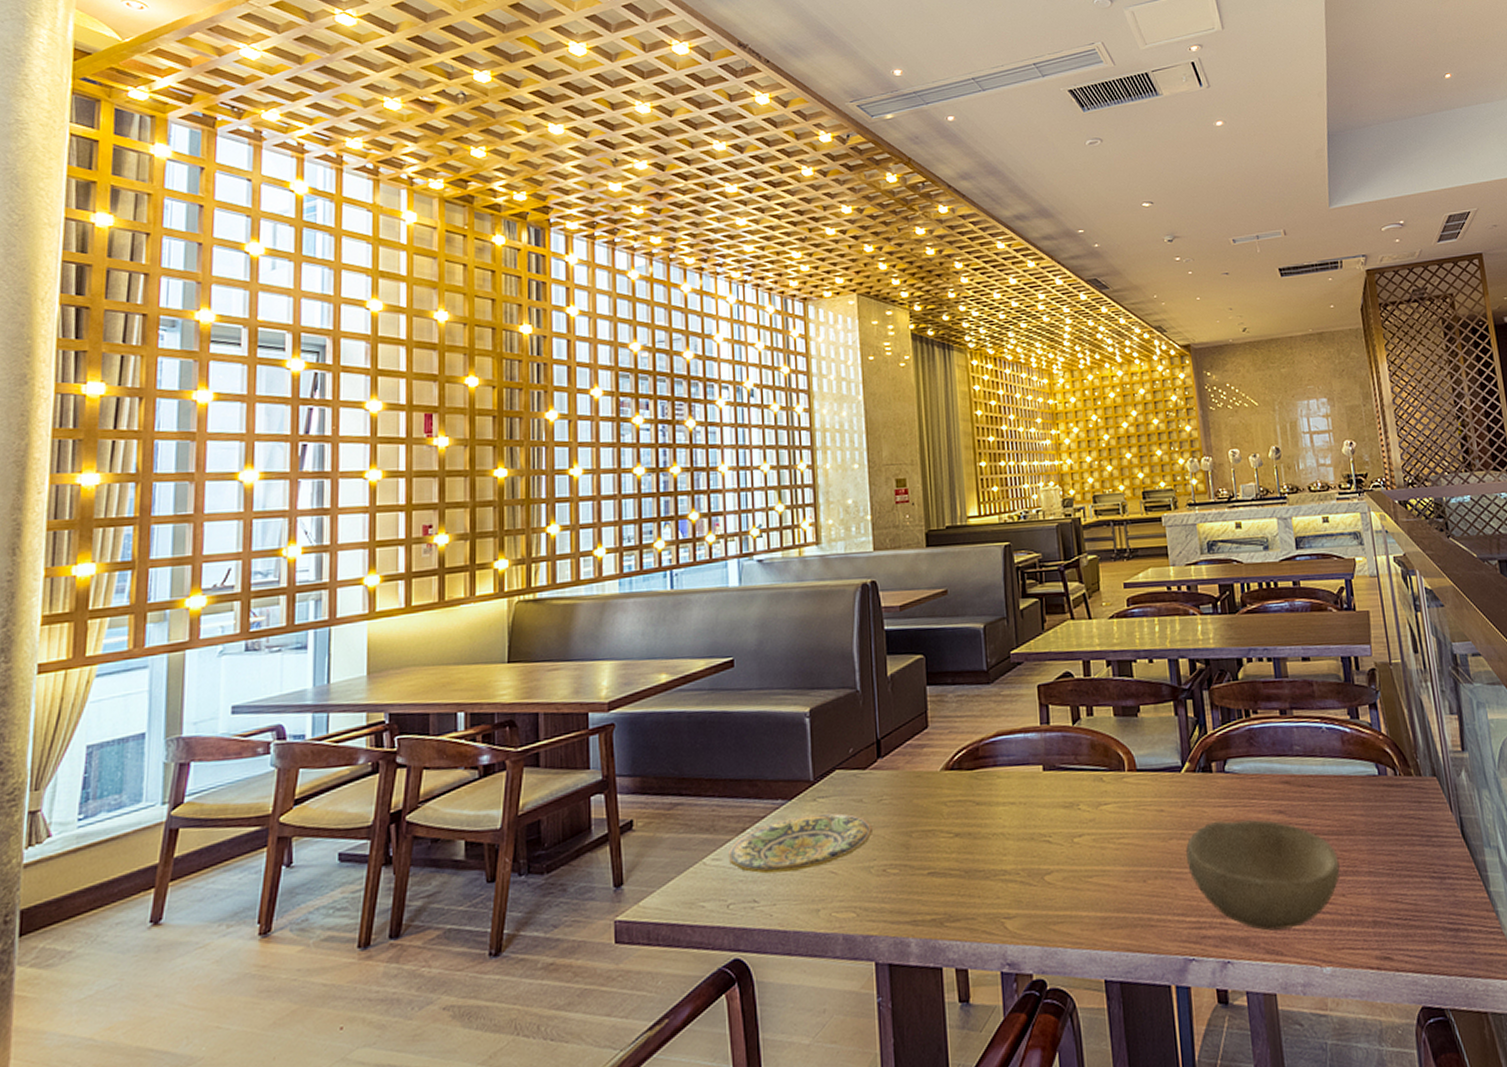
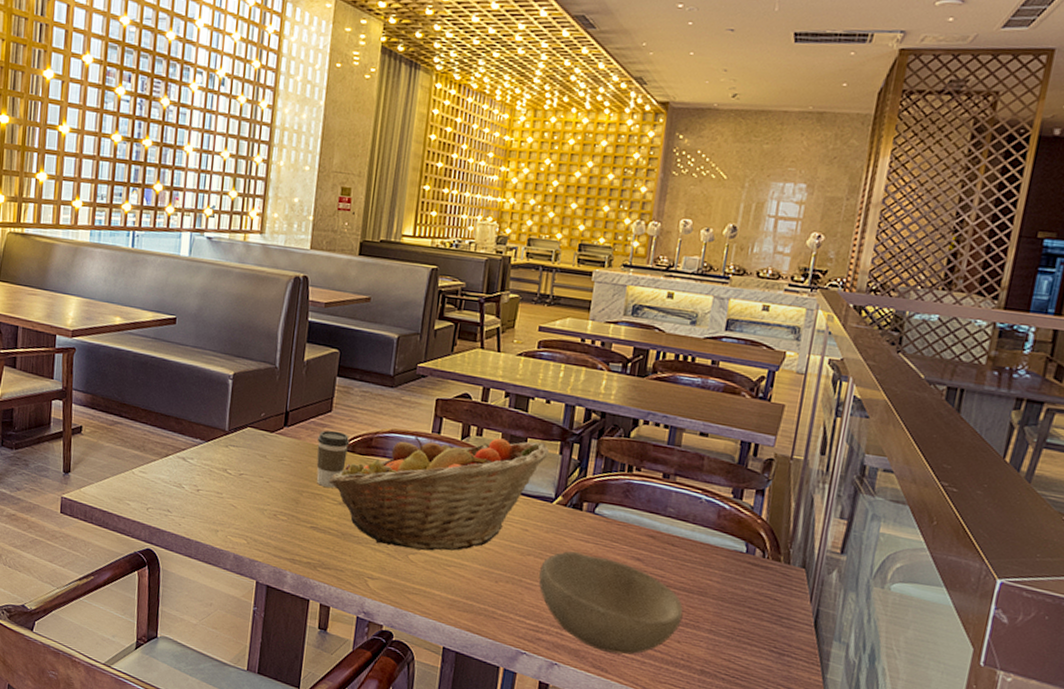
plate: present [727,812,874,874] -> none [152,455,272,498]
coffee cup: none [917,748,955,820] -> present [316,430,350,488]
fruit basket: none [938,707,1165,873] -> present [328,437,550,551]

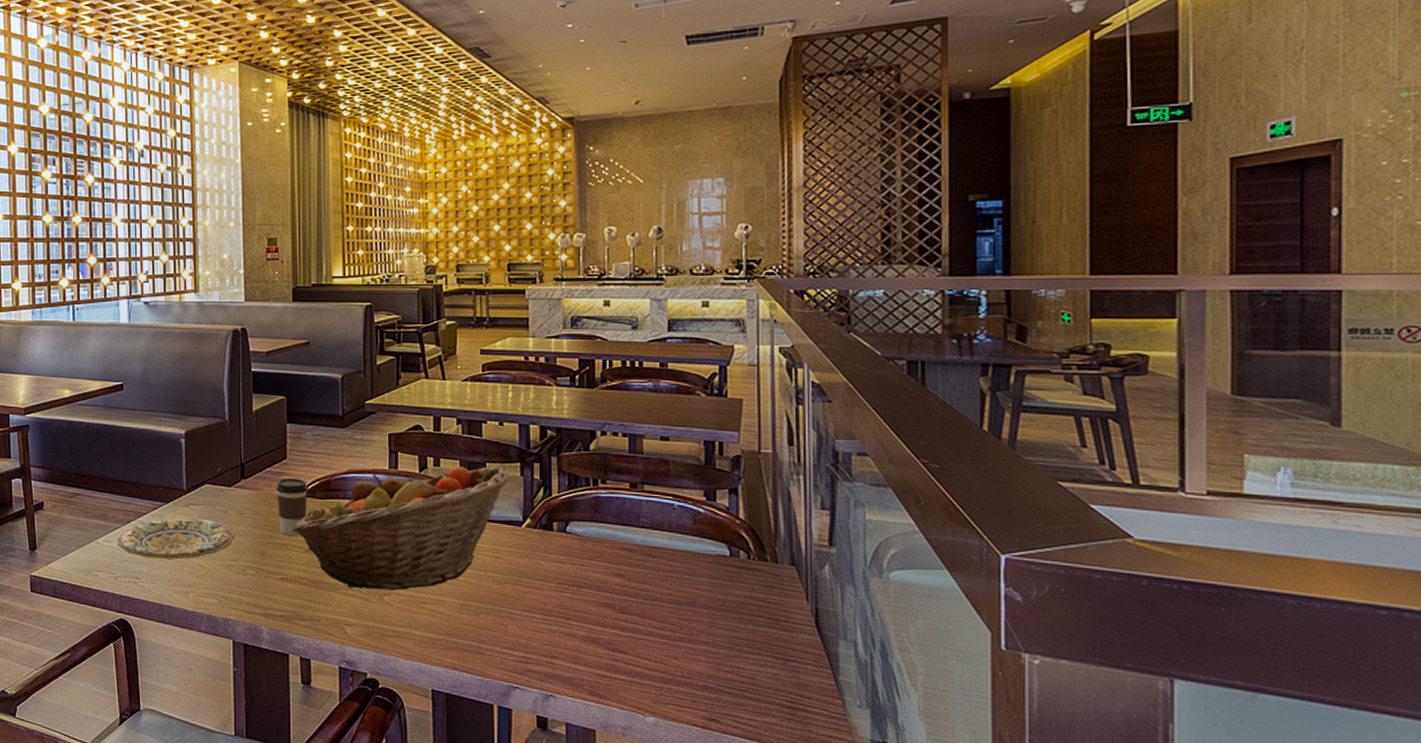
plate: none [152,455,272,498] -> present [116,517,236,560]
bowl: present [539,551,684,655] -> none [520,575,675,678]

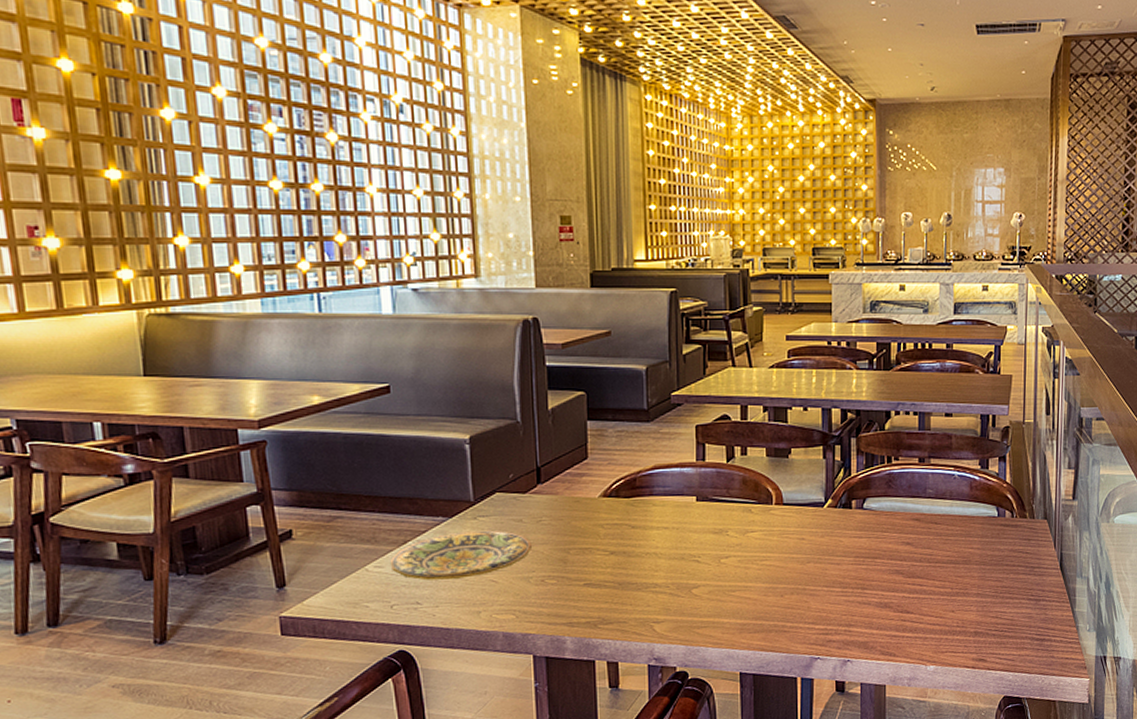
coffee cup: present [275,477,309,536] -> none [576,478,613,539]
fruit basket: present [292,466,510,591] -> none [596,450,814,586]

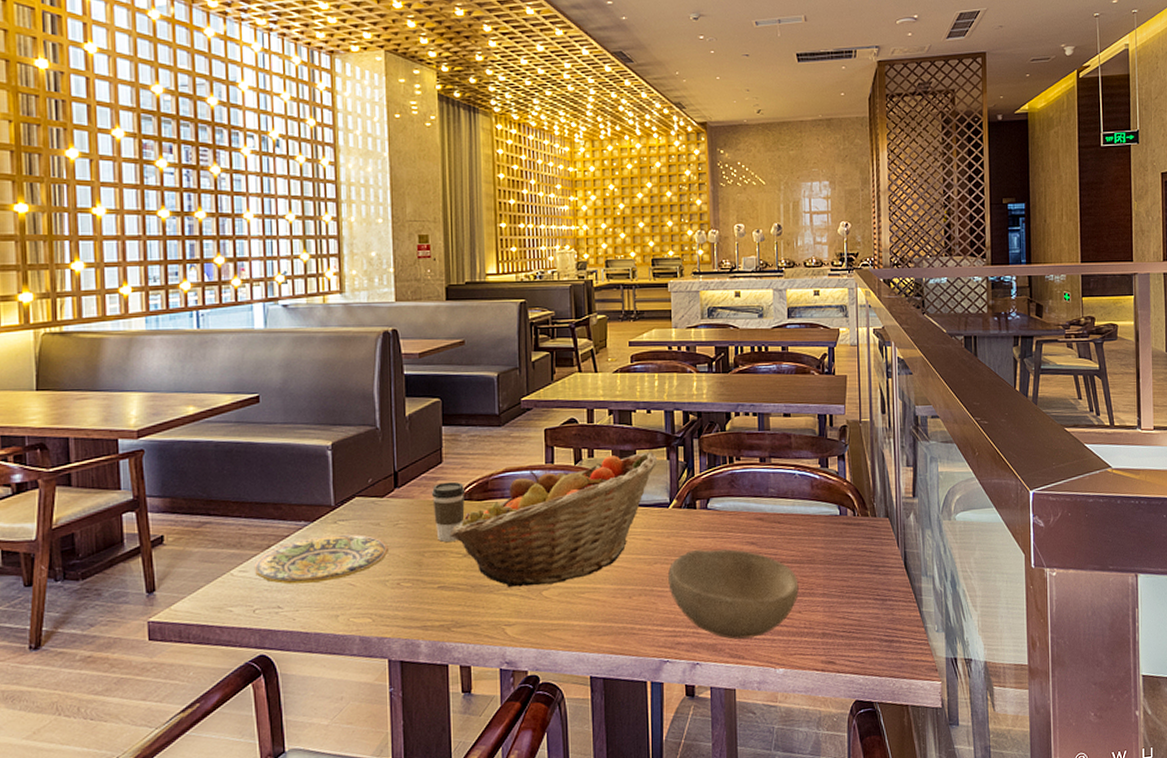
coffee cup: none [576,478,613,539] -> present [431,481,466,542]
fruit basket: none [596,450,814,586] -> present [449,452,658,588]
bowl: none [821,549,953,638] -> present [668,549,799,640]

